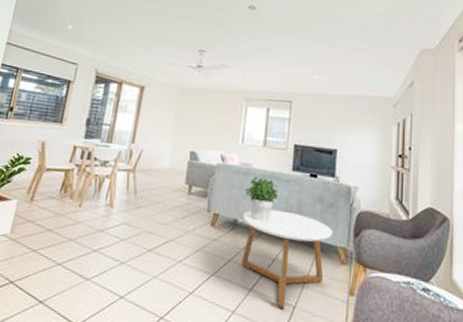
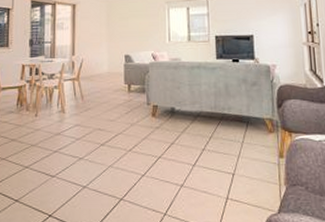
coffee table: present [241,209,333,308] -> none [178,94,259,177]
potted plant: present [245,176,279,222] -> none [177,68,207,106]

